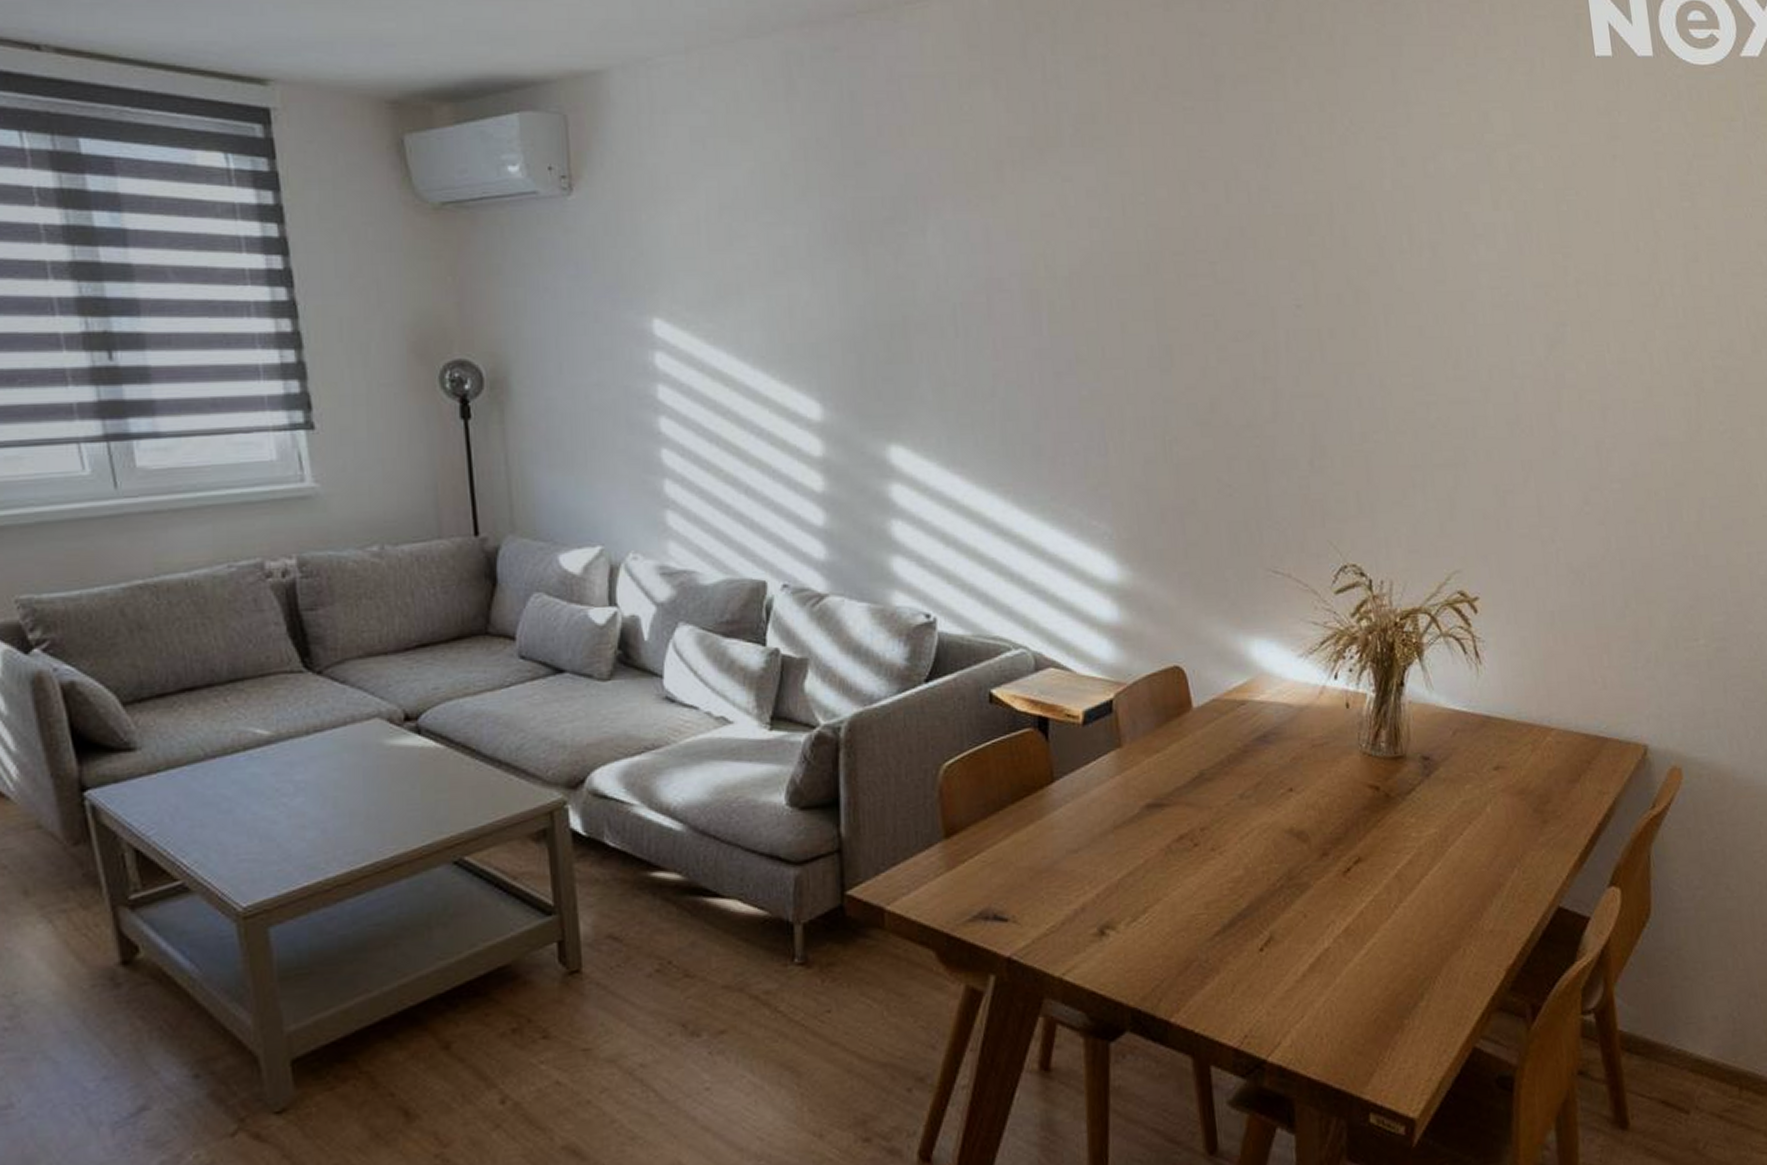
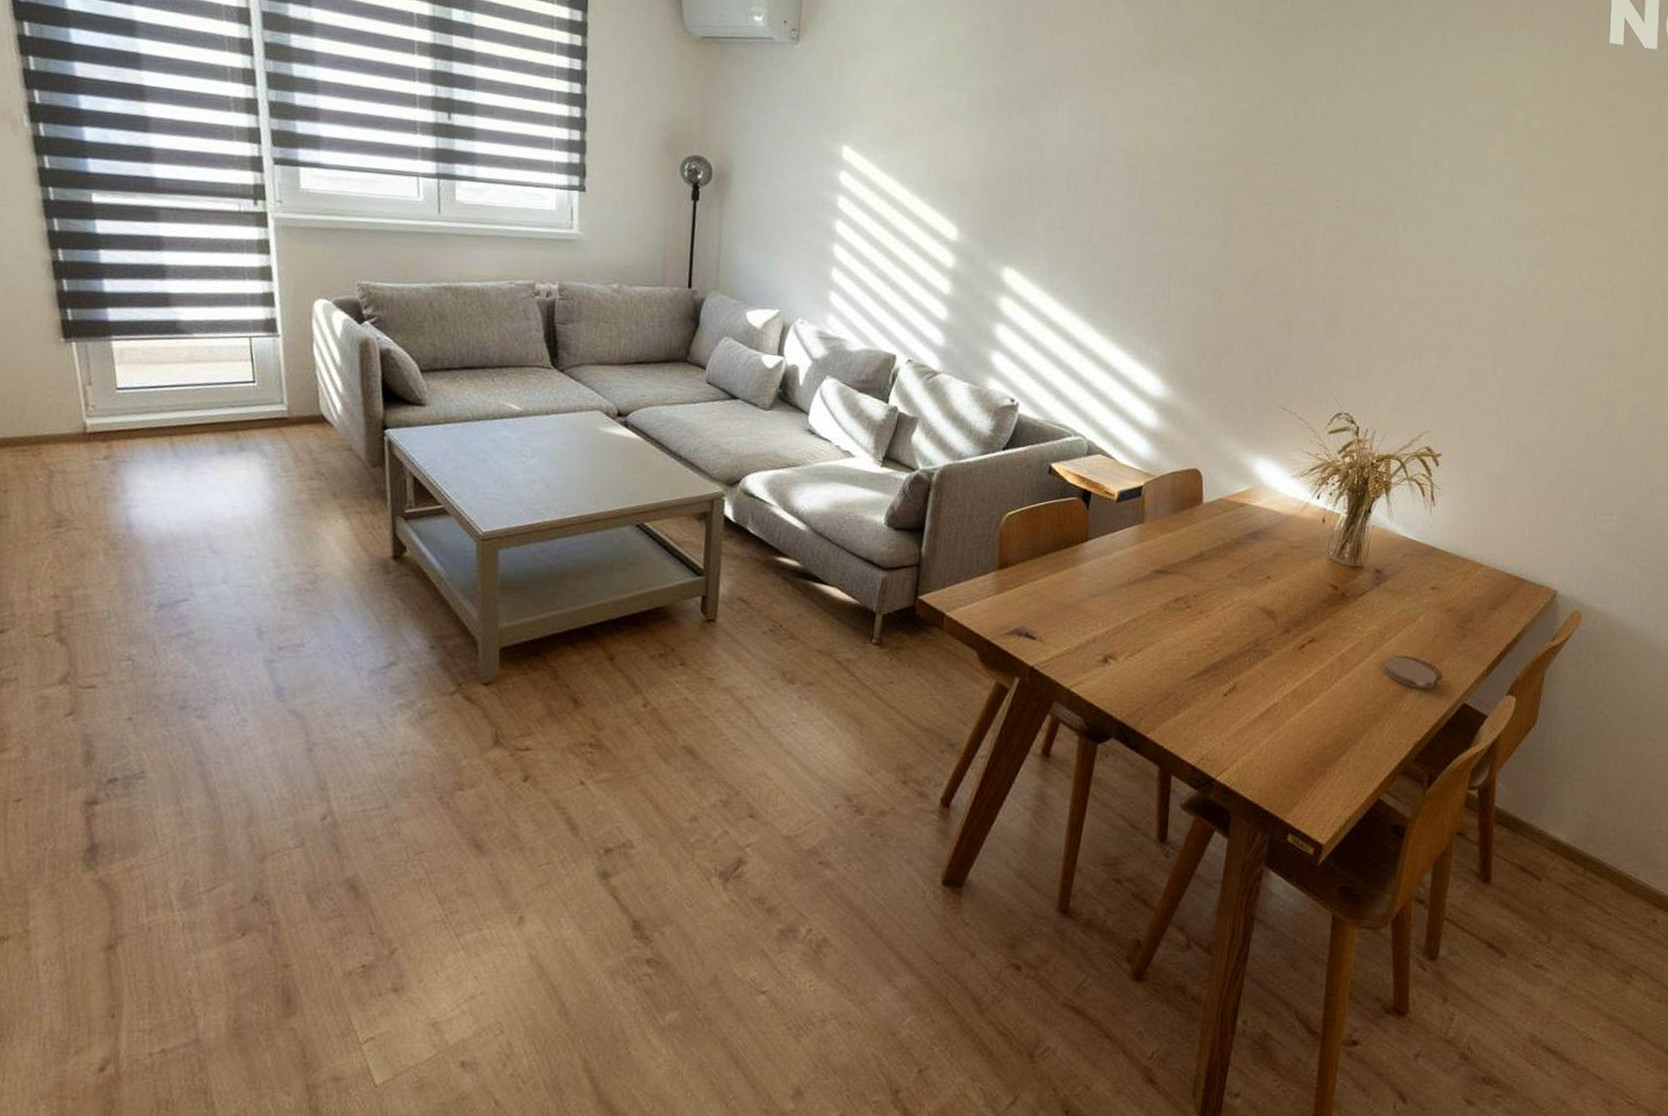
coaster: none [1451,860,1520,899] -> present [1382,655,1437,690]

